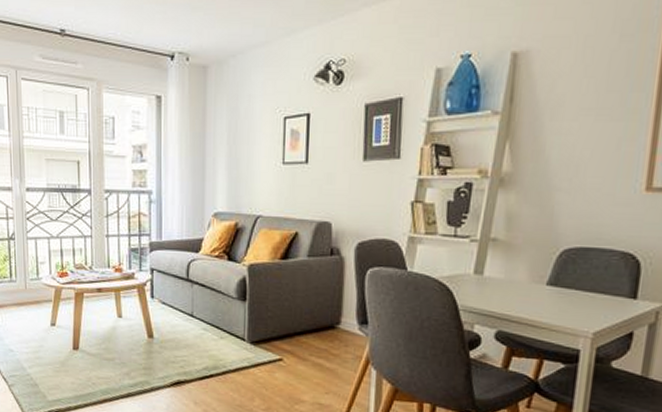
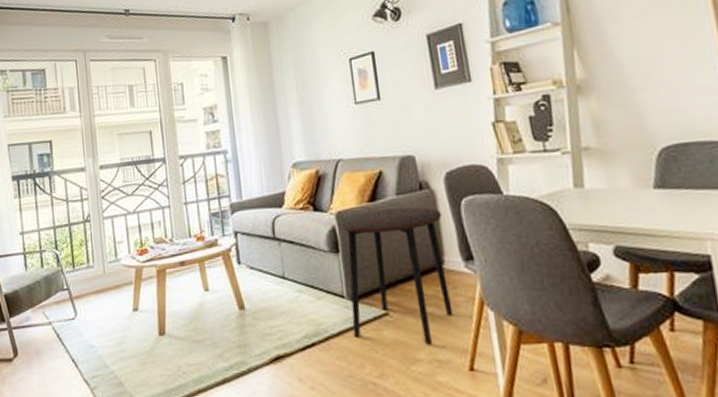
side table: none [248,268,347,390] -> present [340,207,454,345]

